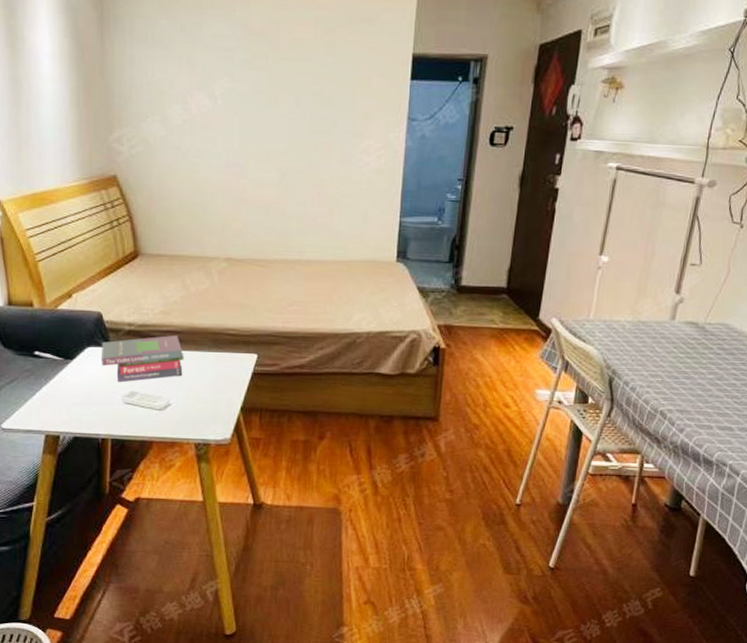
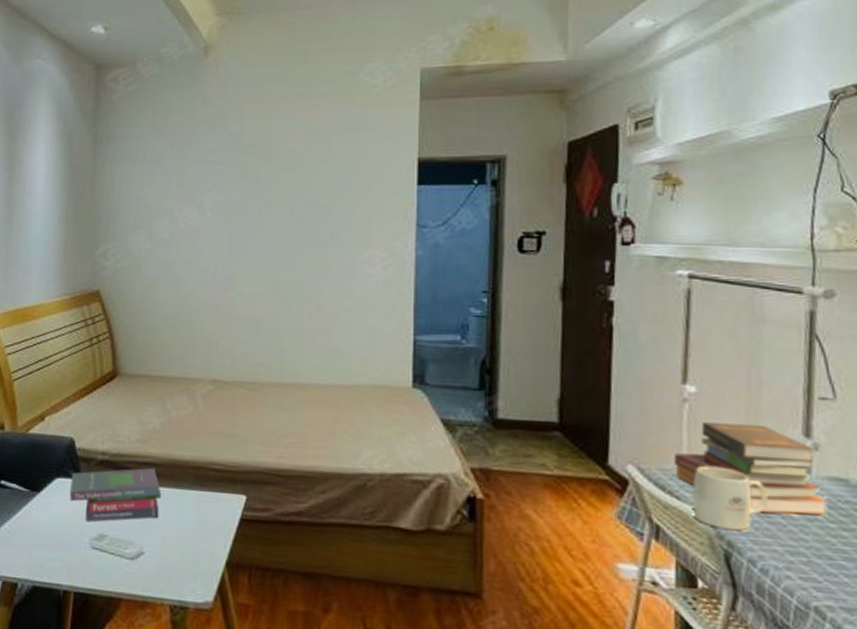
books: none [585,284,682,350] -> present [674,422,827,516]
mug: none [593,316,645,363] -> present [692,465,768,532]

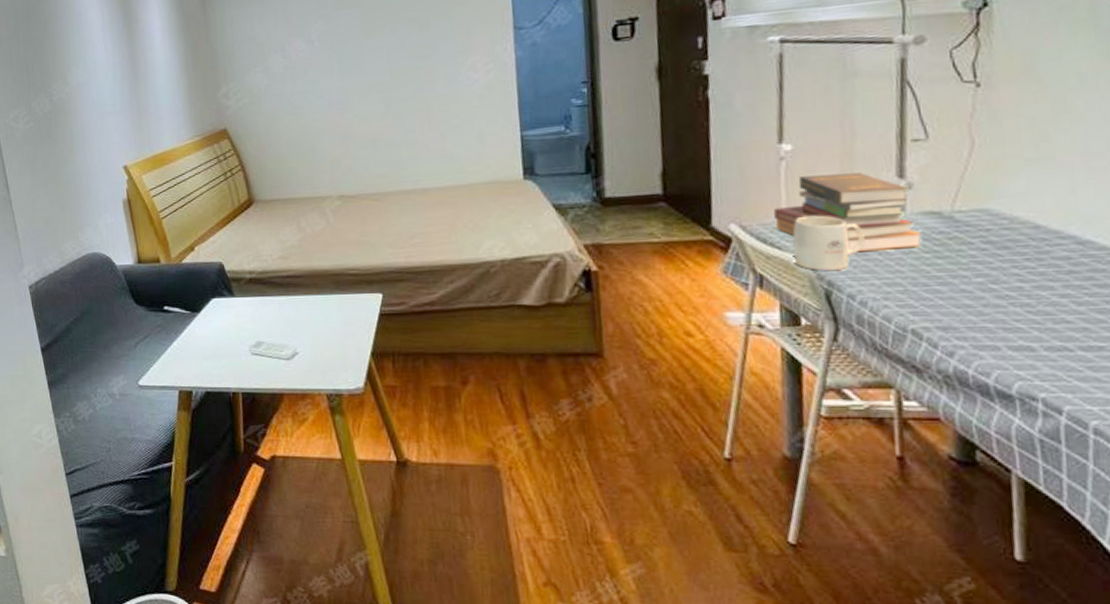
books: present [70,467,162,522] -> none [225,279,307,333]

